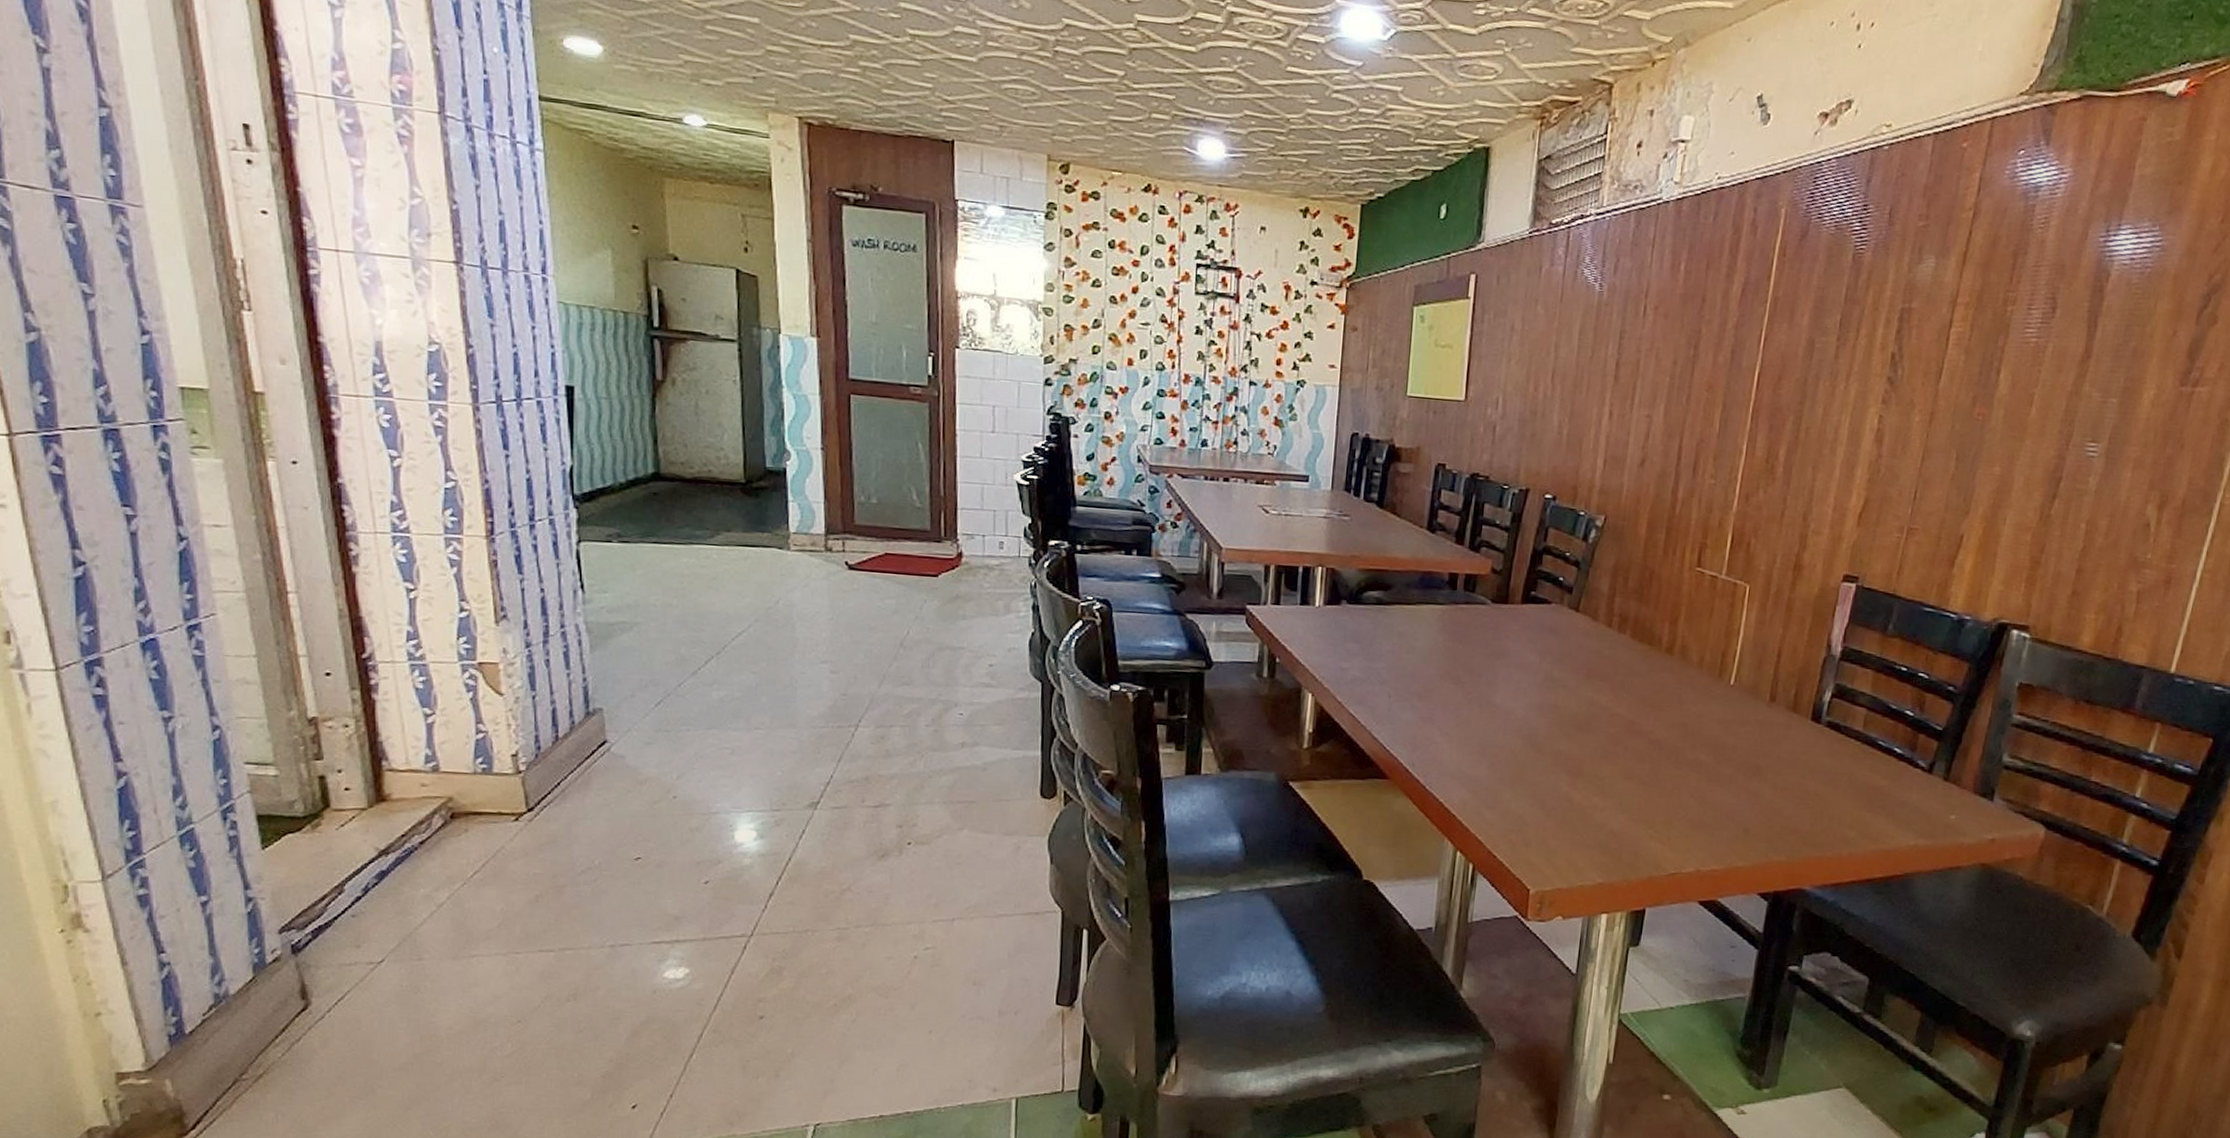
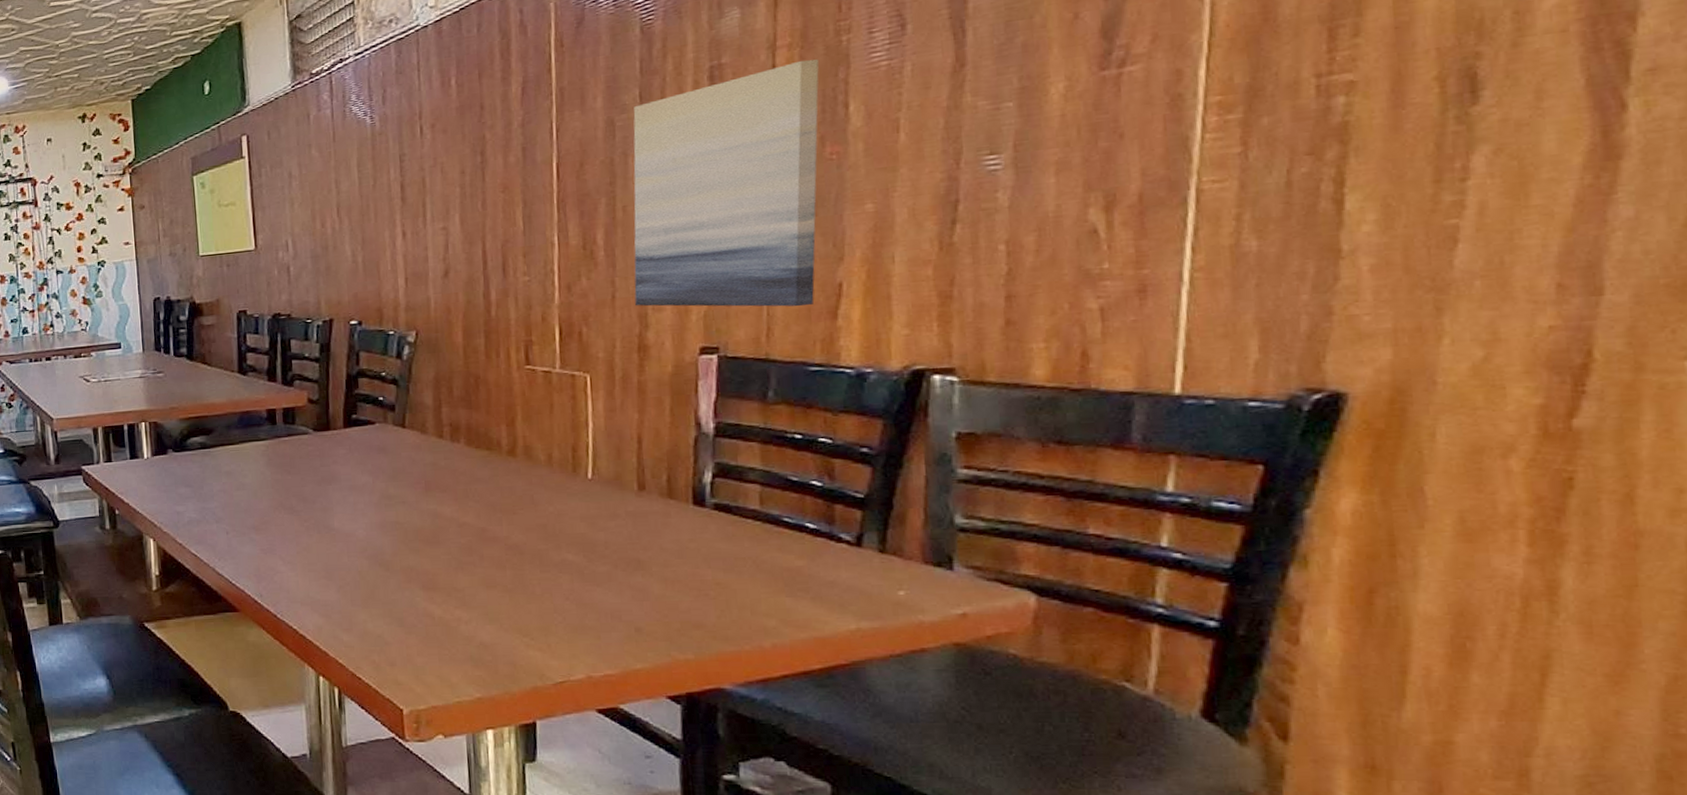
wall art: none [1799,321,1987,551] -> present [633,59,820,307]

